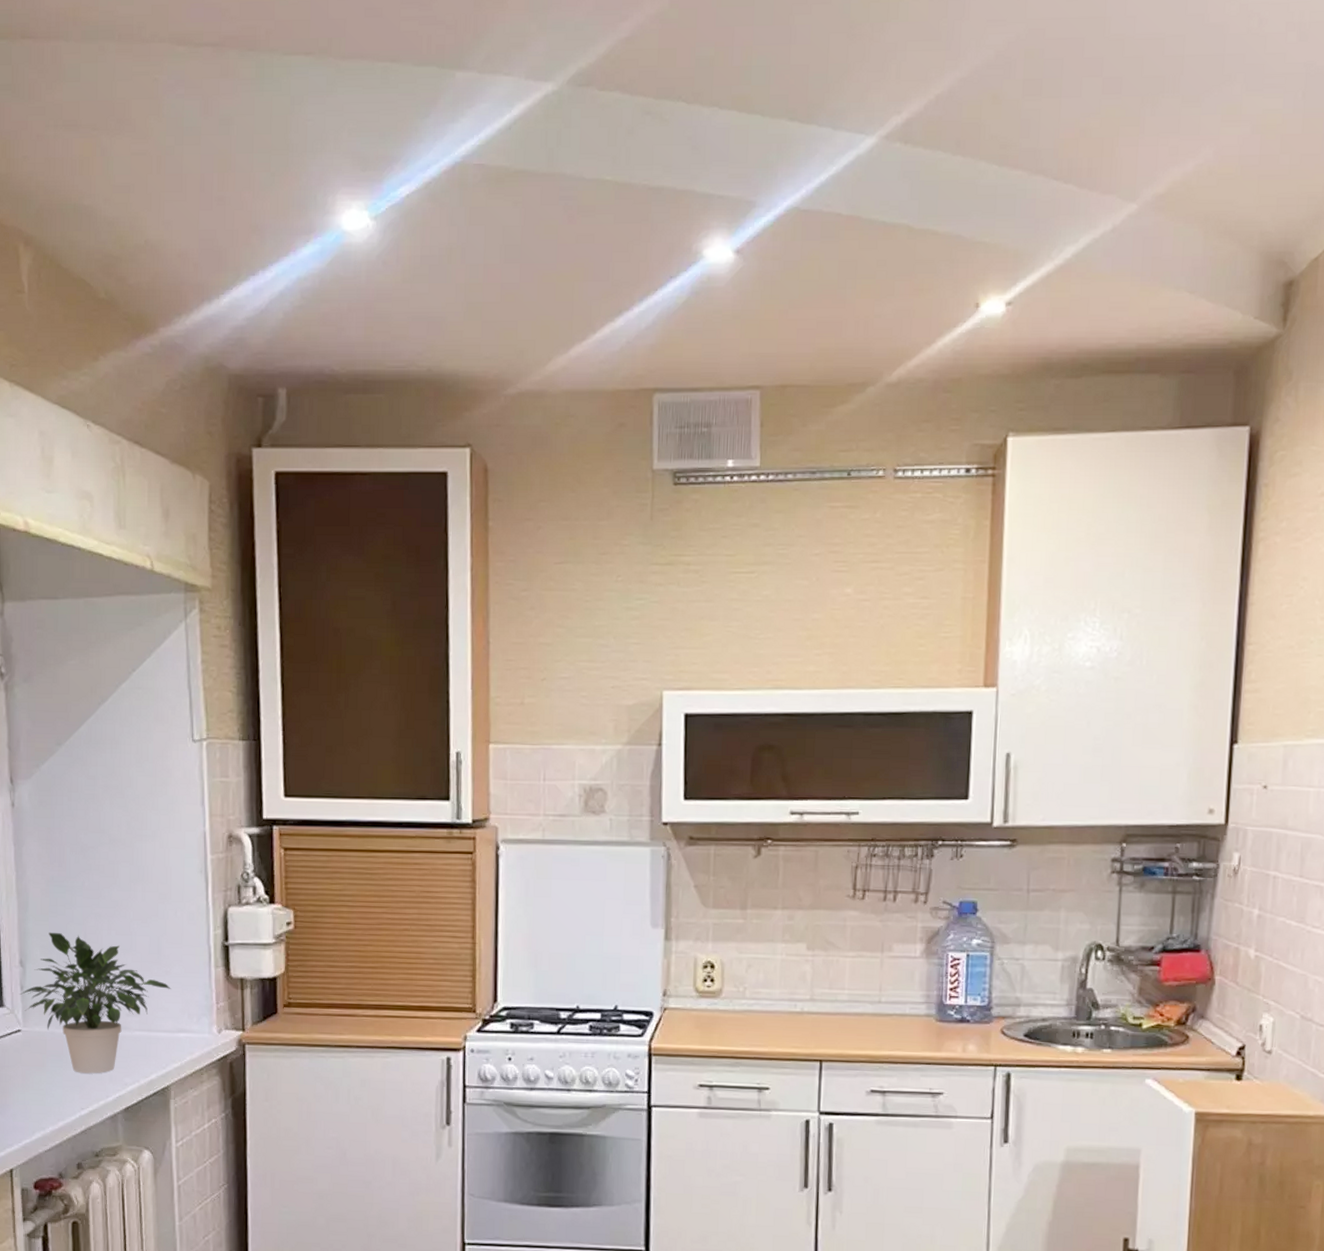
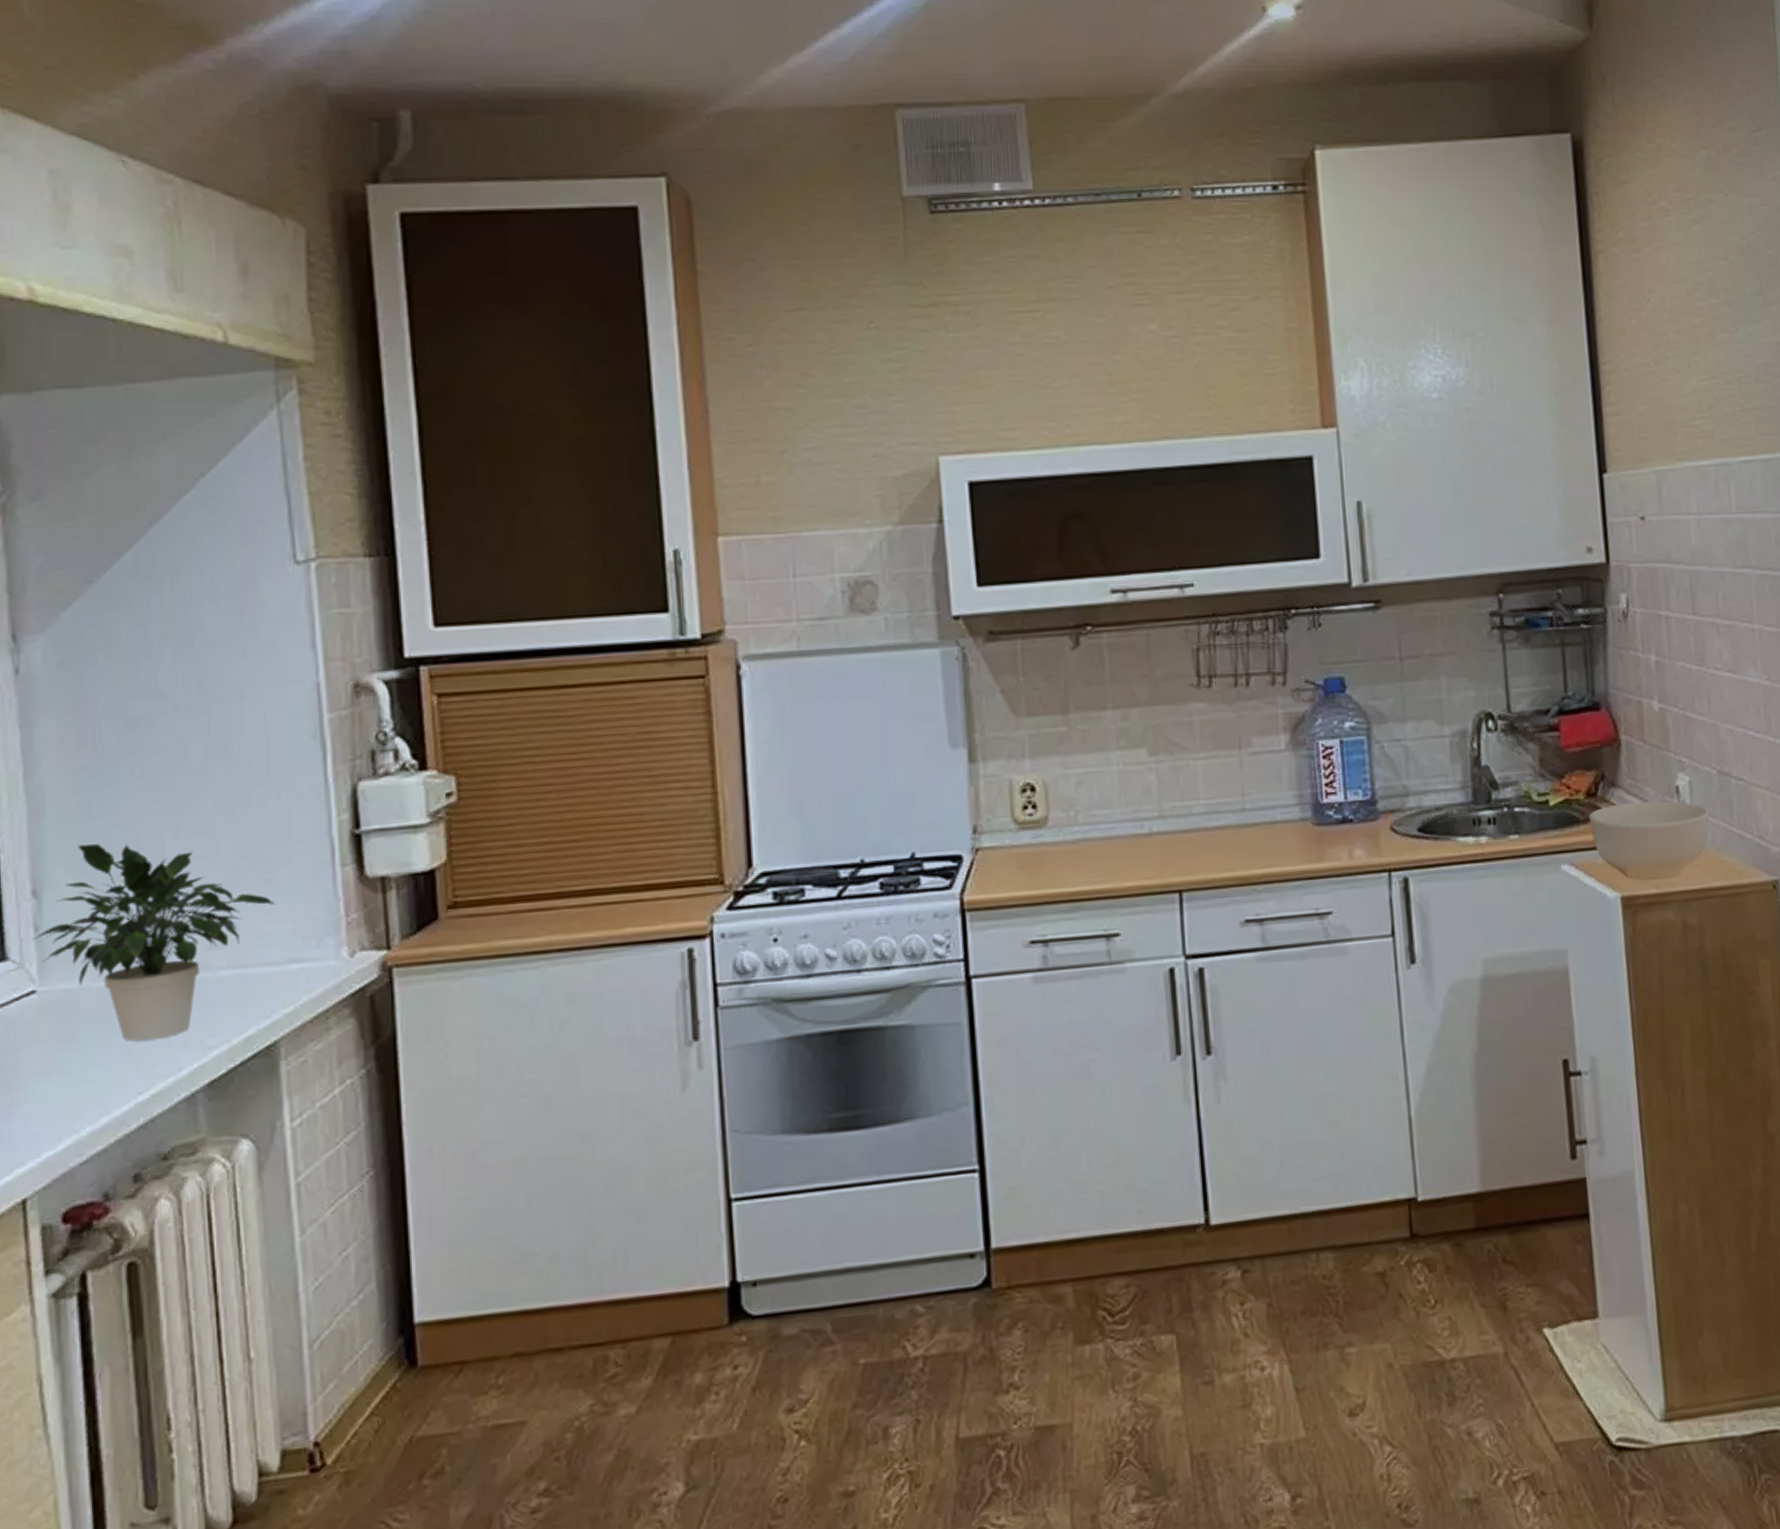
bowl: none [1176,1034,1288,1103] -> present [1588,801,1710,881]

